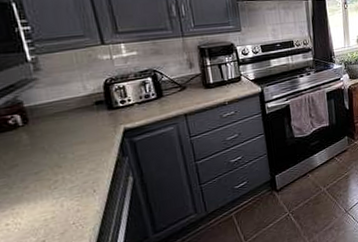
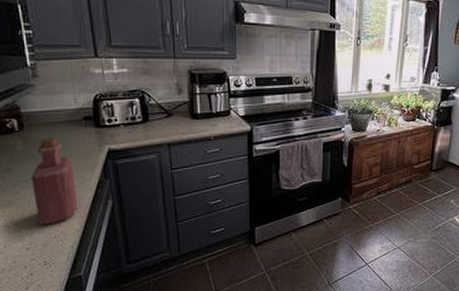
bottle: none [41,126,96,215] -> present [31,138,78,225]

